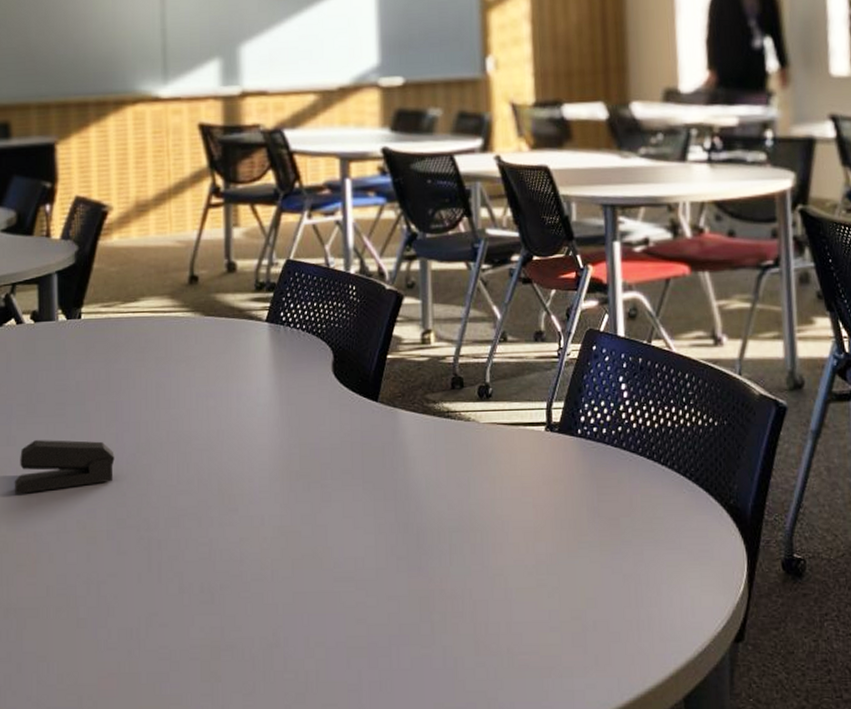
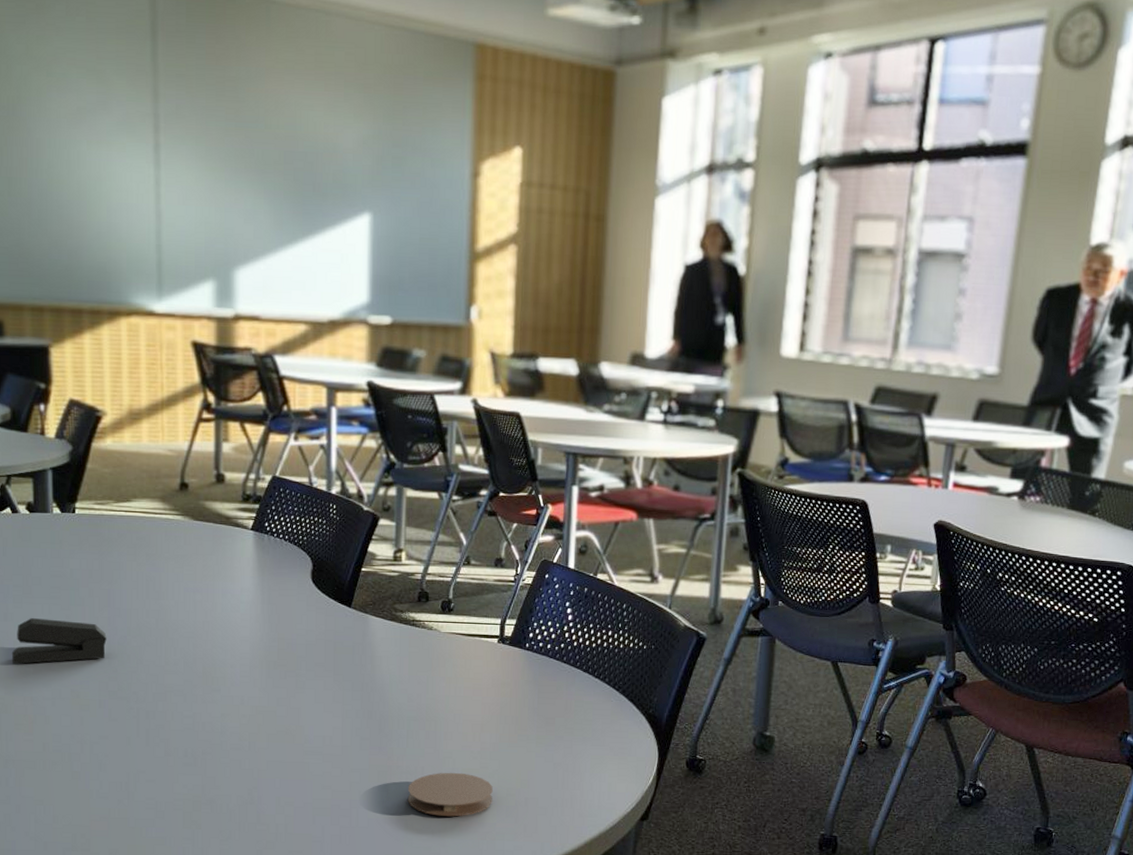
coaster: none [454,593,555,650] -> present [407,772,493,817]

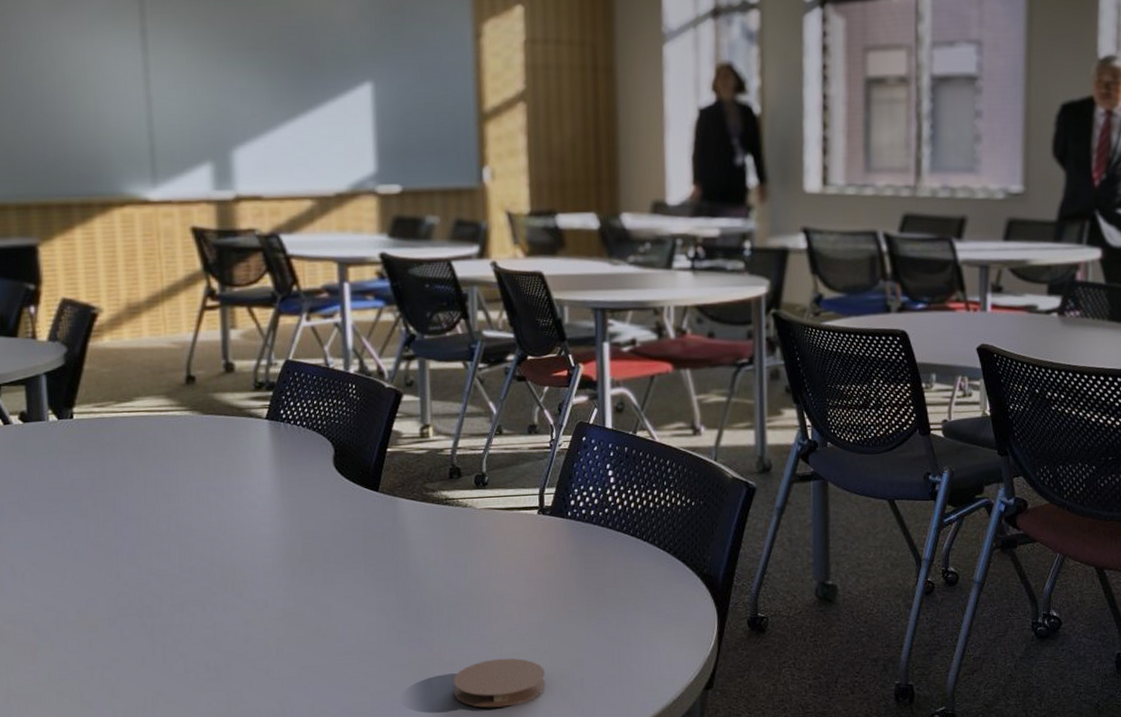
stapler: present [11,618,107,664] -> none [8,535,114,588]

